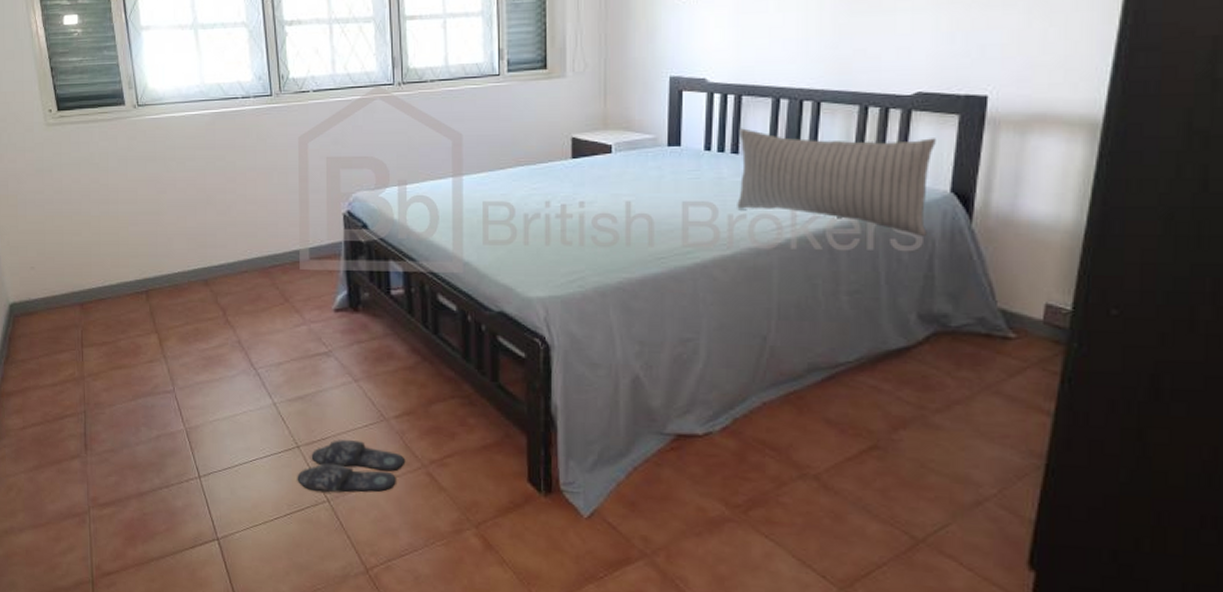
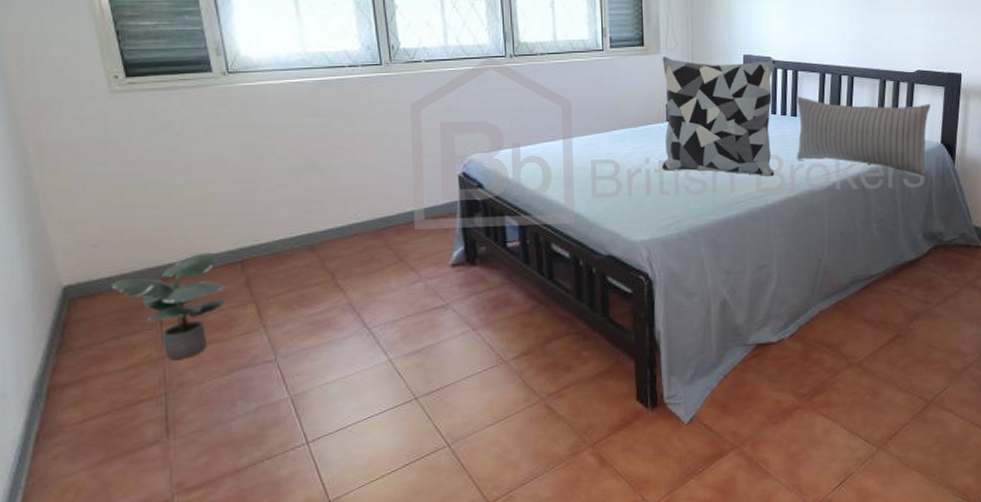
potted plant: none [44,280,134,380] -> present [111,252,227,359]
slippers: present [297,440,404,493] -> none [415,385,523,439]
pillow: none [564,81,712,228] -> present [661,57,776,176]

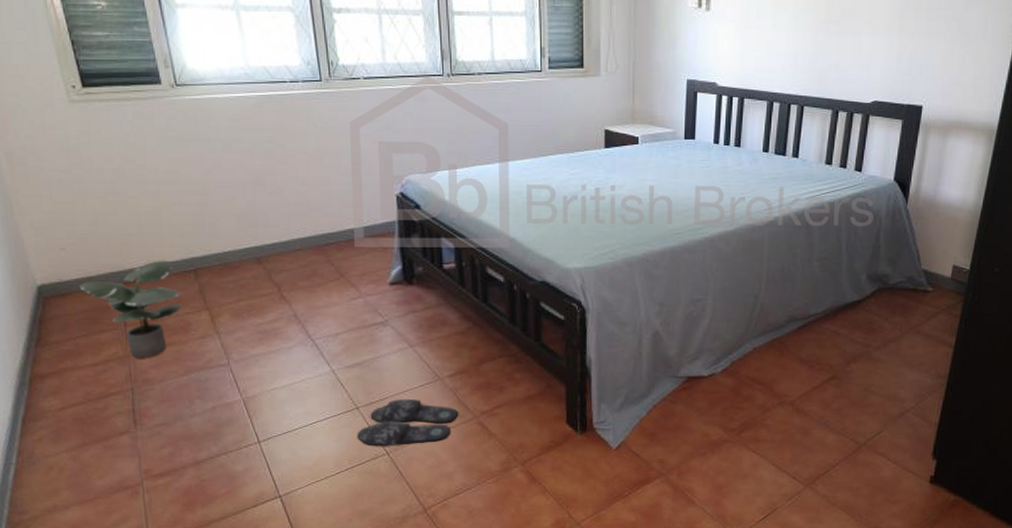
slippers: none [415,385,523,439] -> present [357,399,458,447]
pillow: present [661,57,776,176] -> none [597,80,721,208]
pillow: present [796,96,930,177] -> none [738,126,885,216]

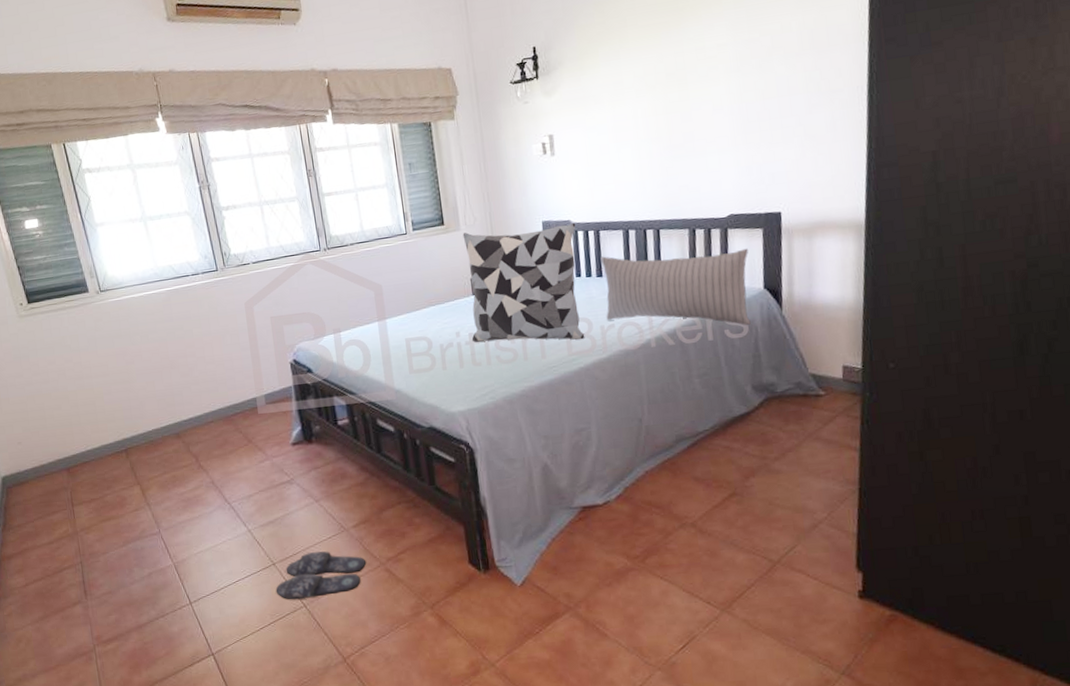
potted plant: present [79,260,183,358] -> none [34,443,118,534]
pillow: none [597,80,721,208] -> present [462,223,585,342]
pillow: none [738,126,885,216] -> present [600,248,751,326]

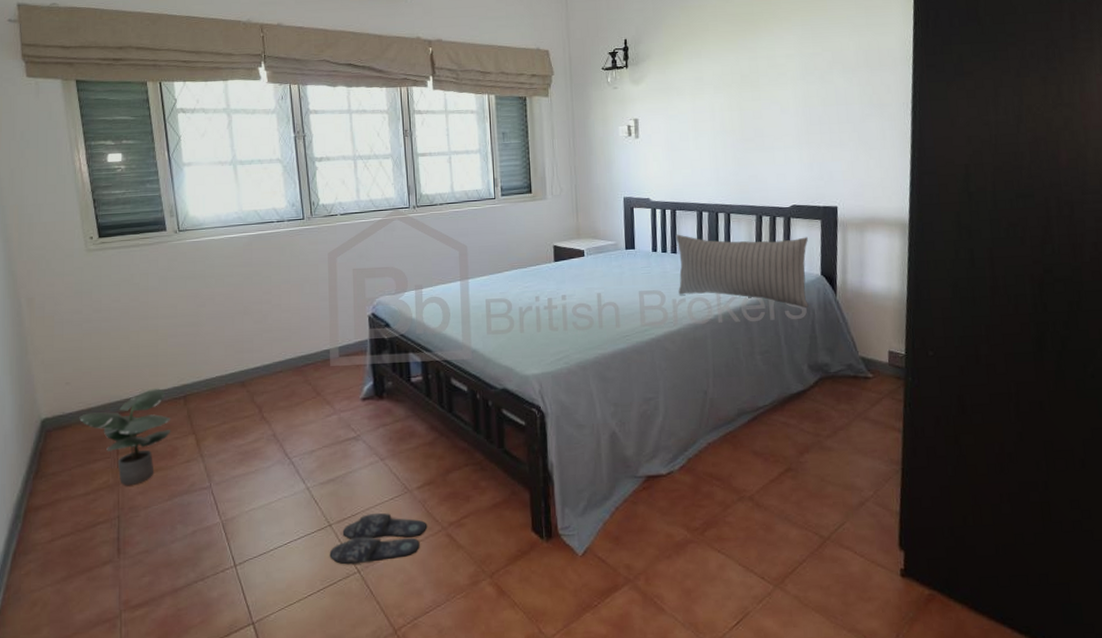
potted plant: none [34,443,118,534] -> present [79,388,171,485]
pillow: present [462,223,585,342] -> none [548,201,658,311]

